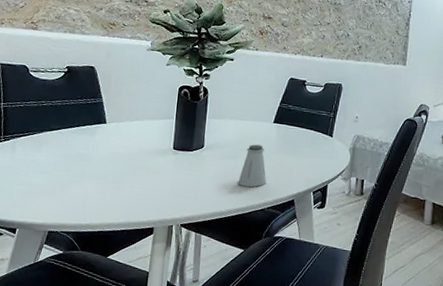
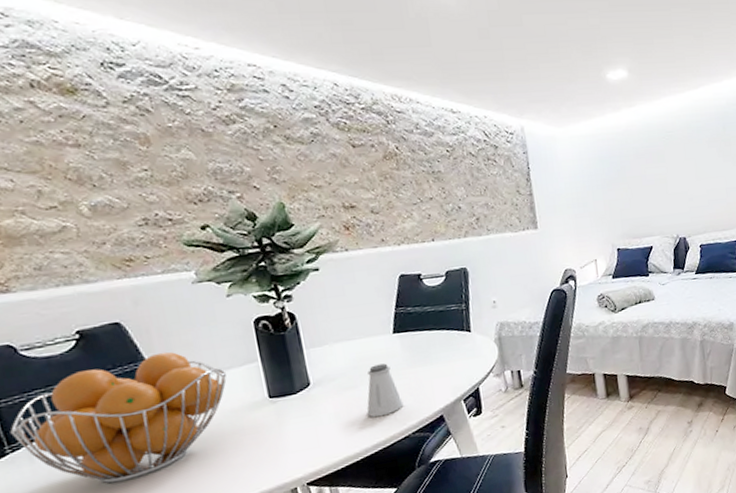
fruit basket: none [7,95,151,184] -> present [10,352,228,484]

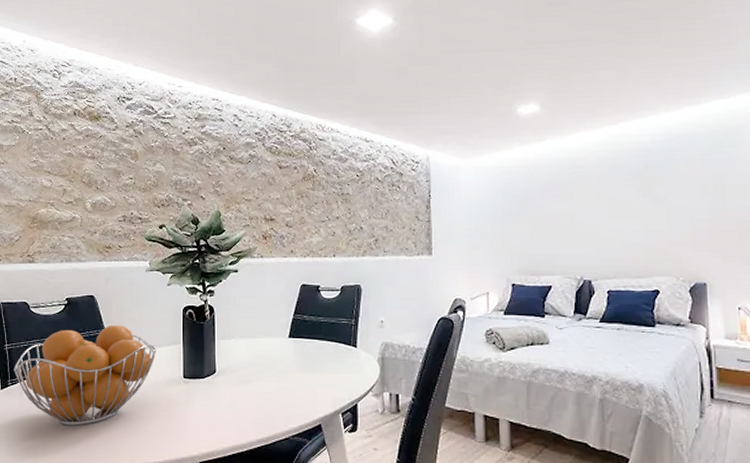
saltshaker: present [366,363,404,417] -> none [257,364,288,414]

